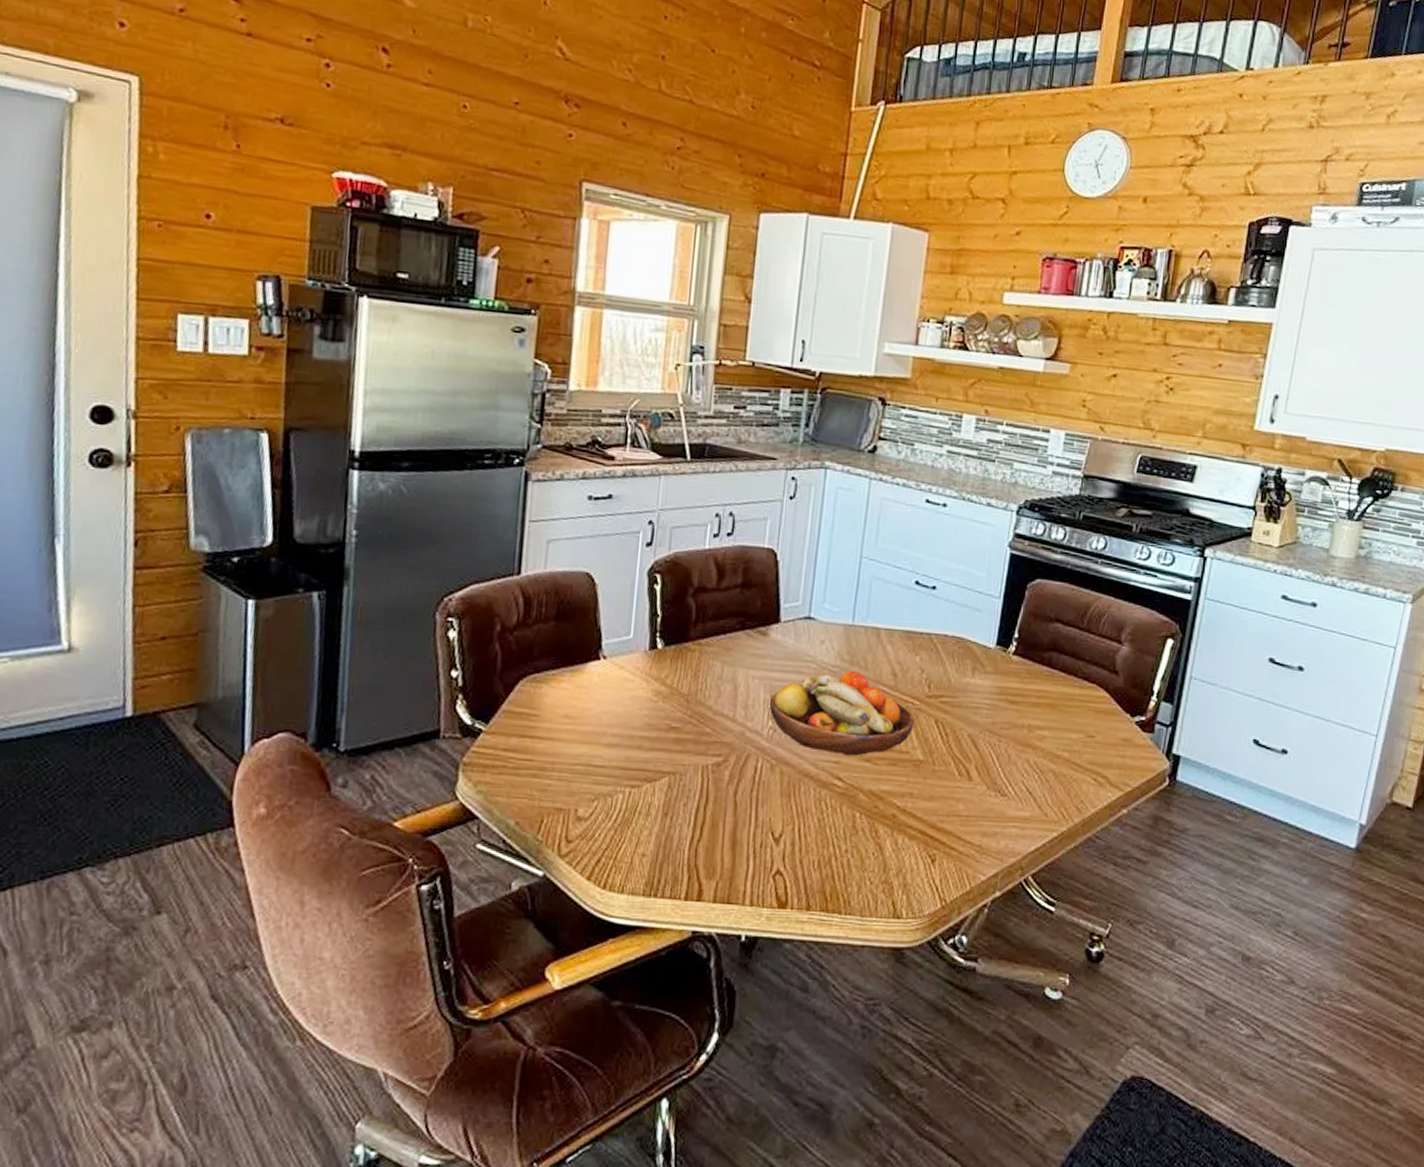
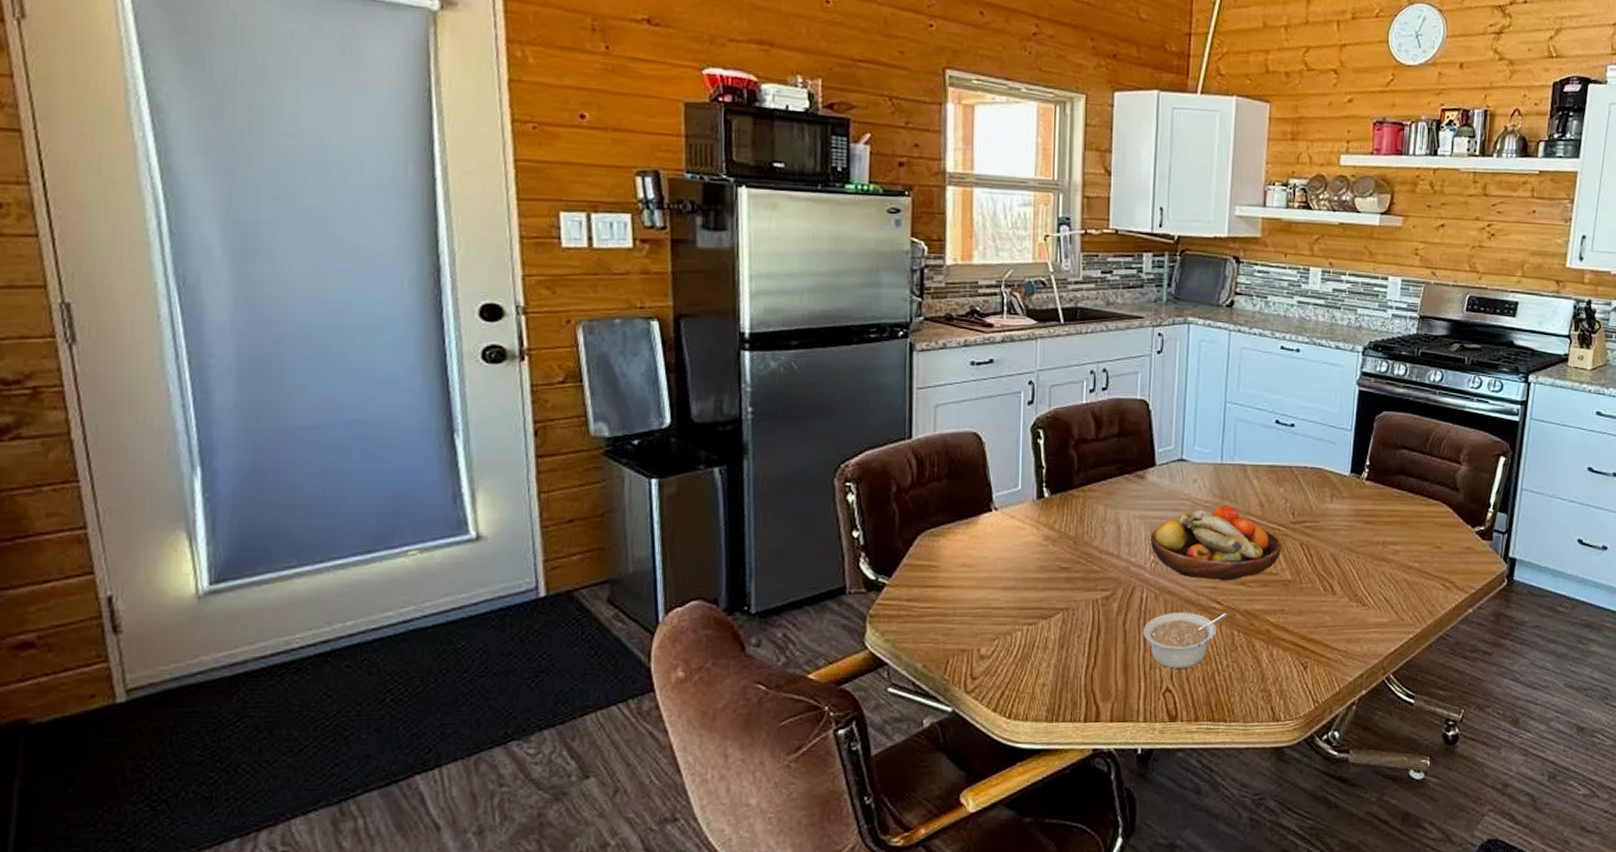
legume: none [755,786,851,850] -> present [1143,612,1229,669]

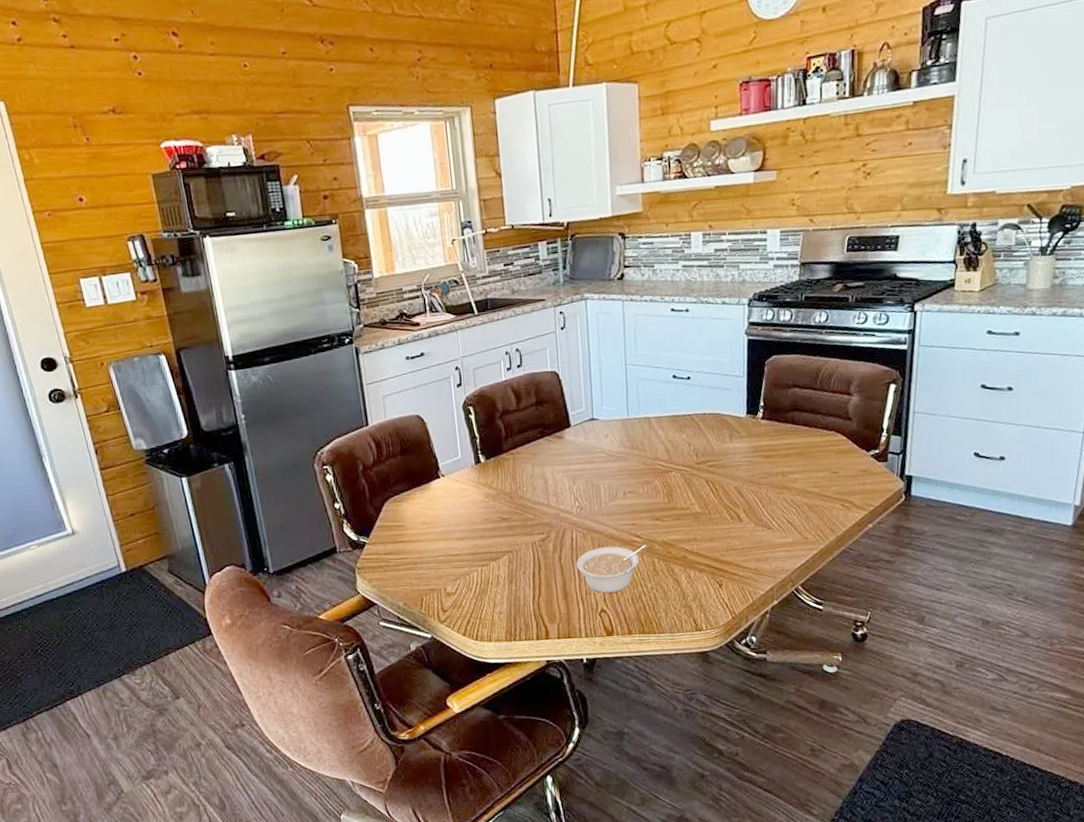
fruit bowl: present [1150,505,1282,581] -> none [573,454,690,518]

